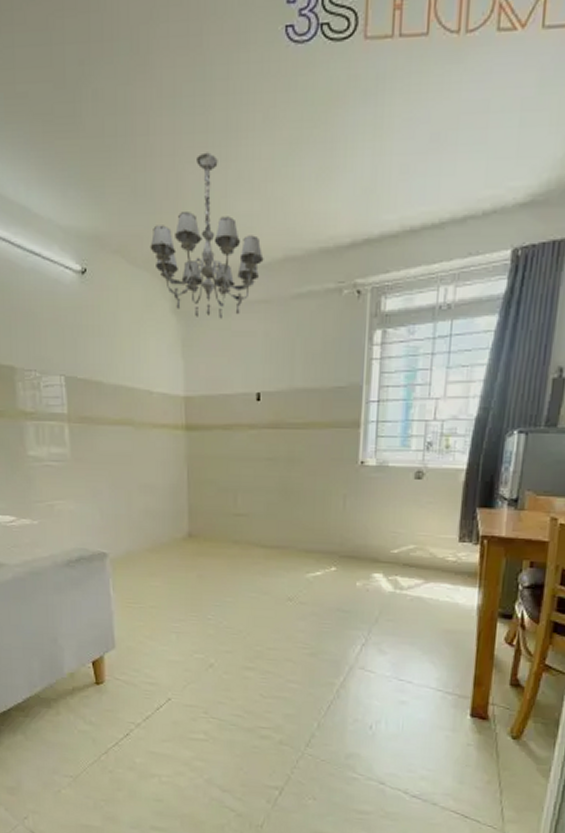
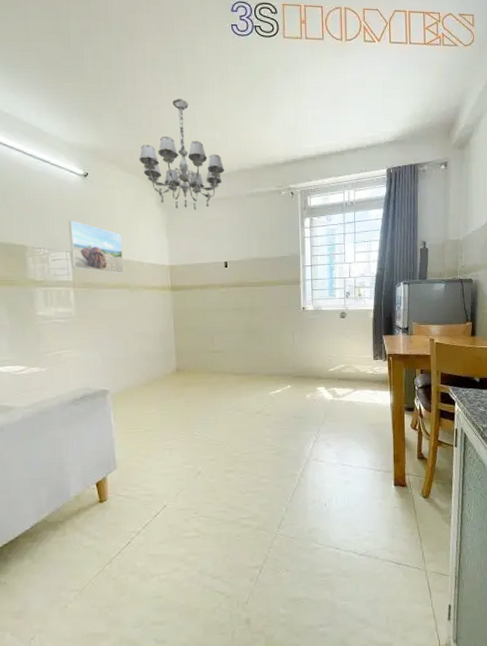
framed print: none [63,334,129,407] -> present [69,221,124,275]

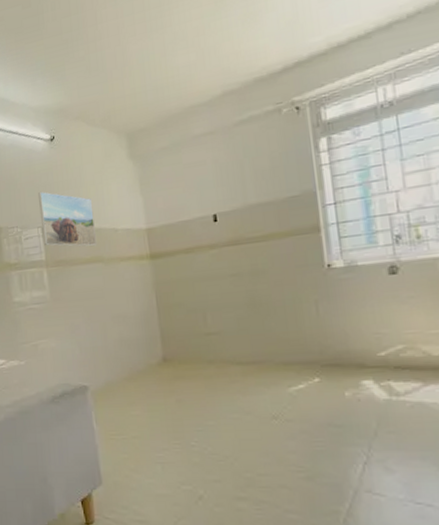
chandelier: present [139,98,225,210] -> none [105,25,205,158]

